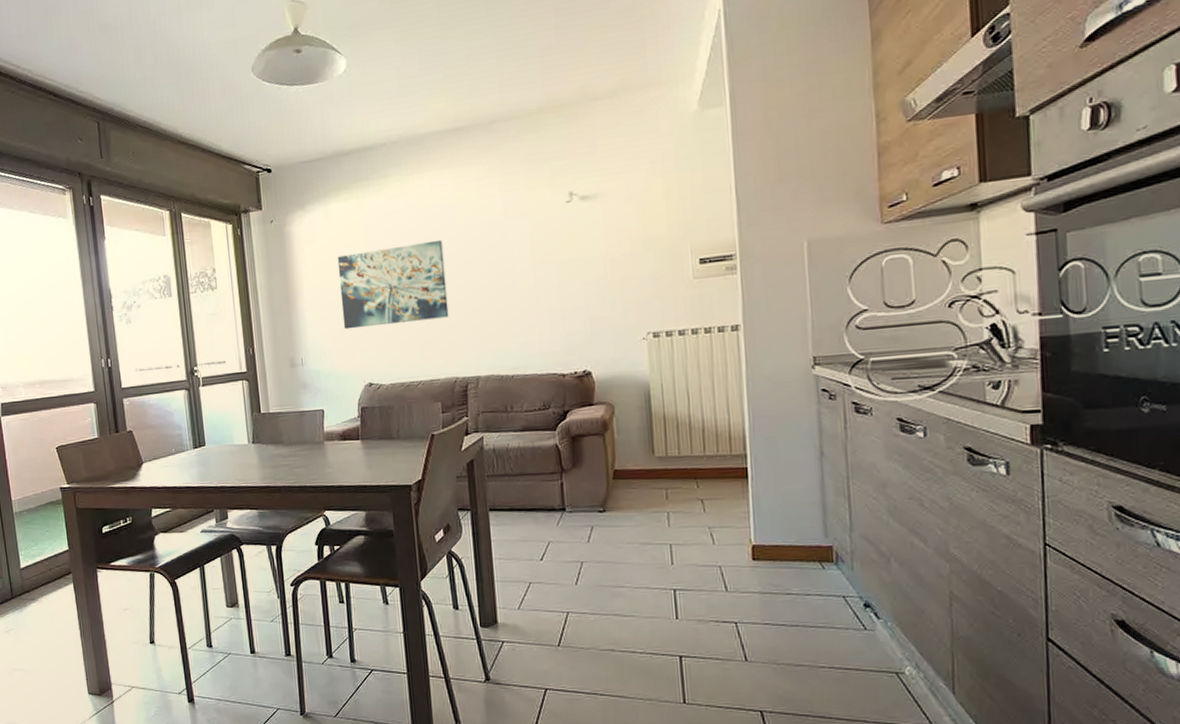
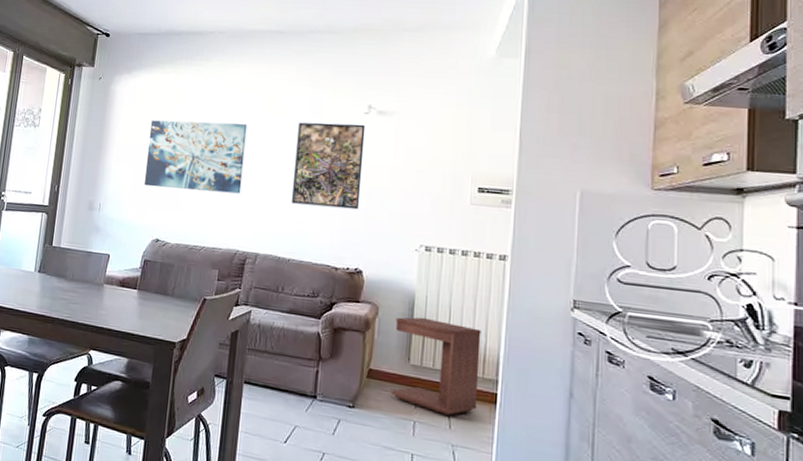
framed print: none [497,215,577,316] -> present [291,122,366,210]
side table: none [633,406,729,499] -> present [391,317,481,415]

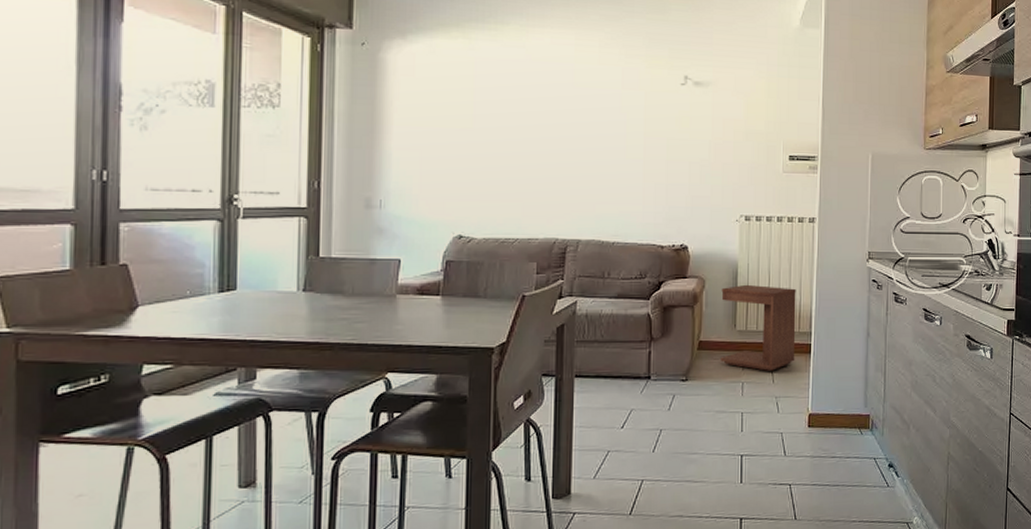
wall art: present [143,120,247,194] -> none [436,95,557,177]
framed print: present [291,122,366,210] -> none [611,95,683,185]

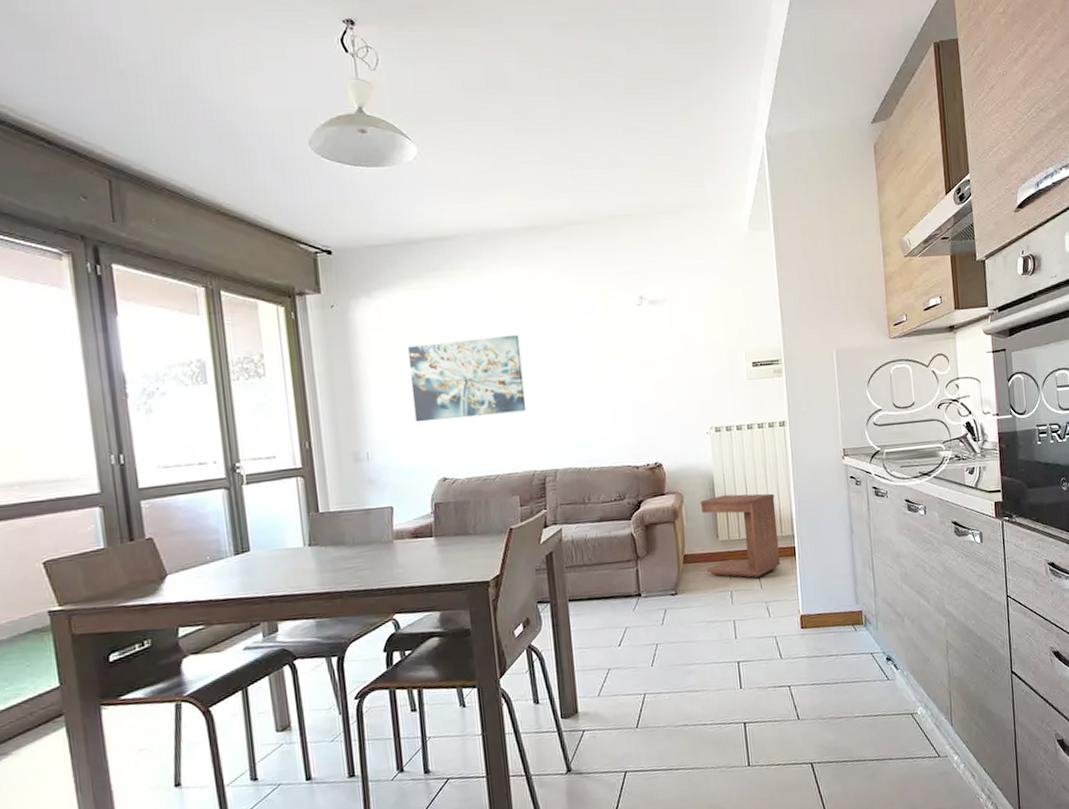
wall art: none [436,95,557,177] -> present [407,334,527,422]

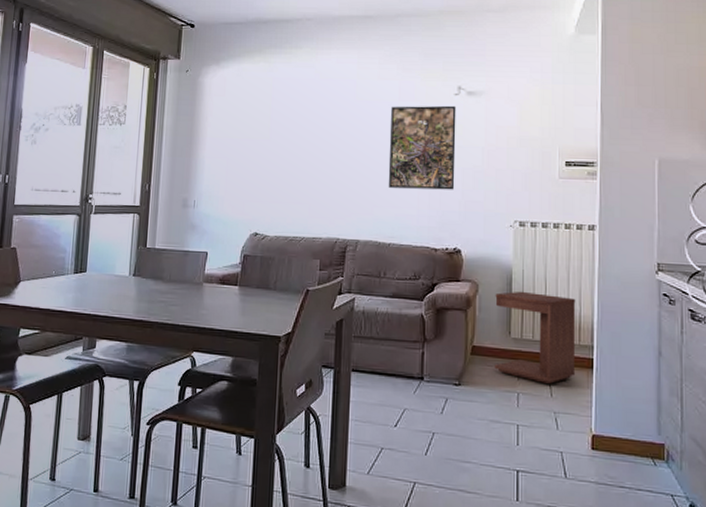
wall art: present [407,334,527,422] -> none [239,110,341,182]
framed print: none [573,317,648,411] -> present [388,105,456,190]

